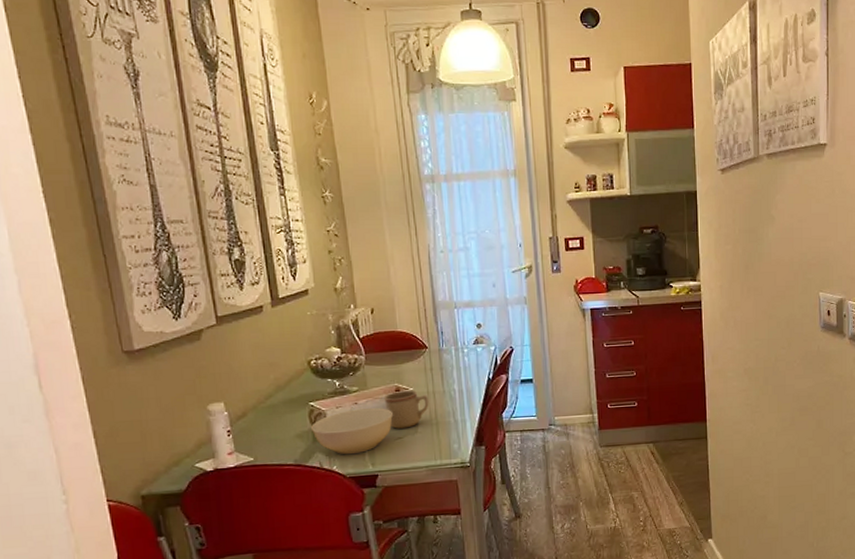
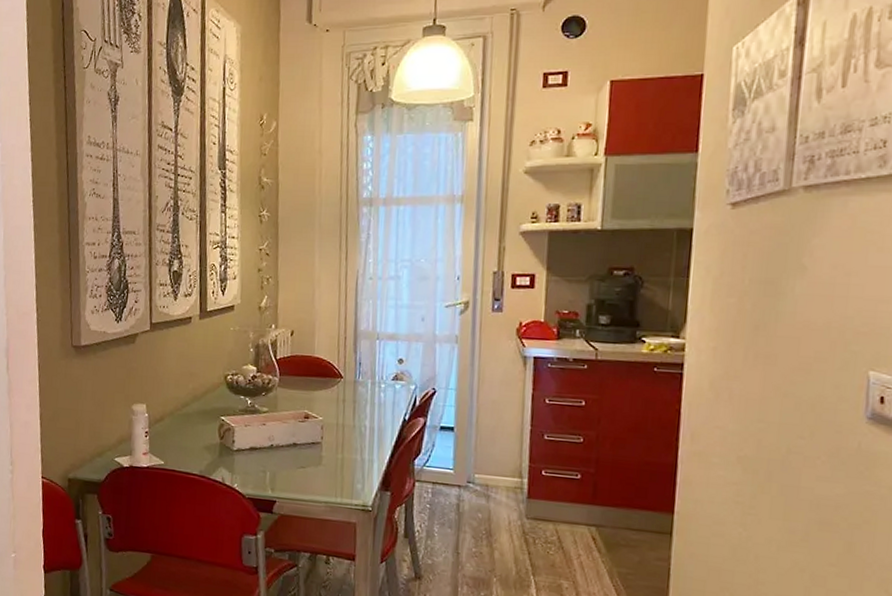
bowl: present [311,408,393,455] -> none [219,430,299,476]
mug: present [384,390,429,429] -> none [291,418,337,459]

